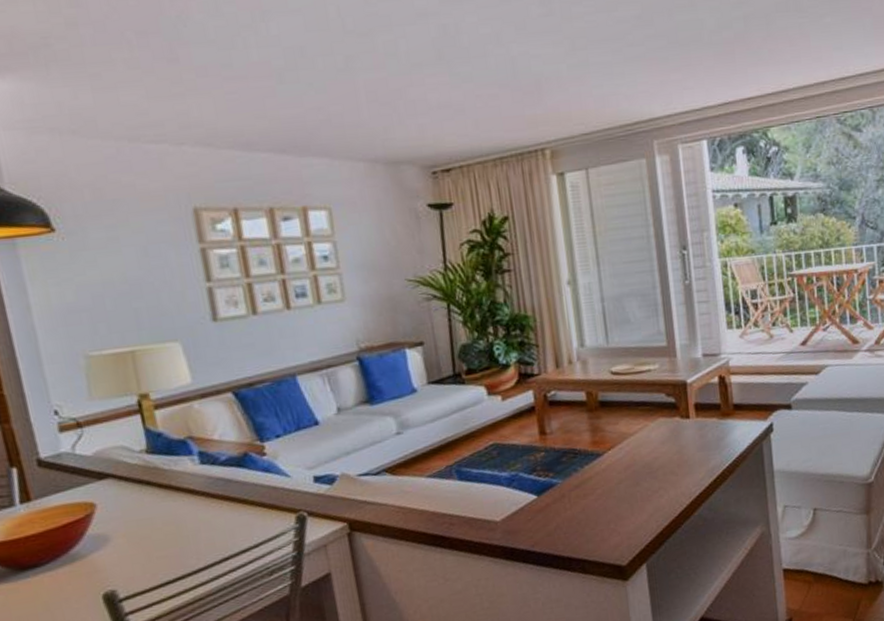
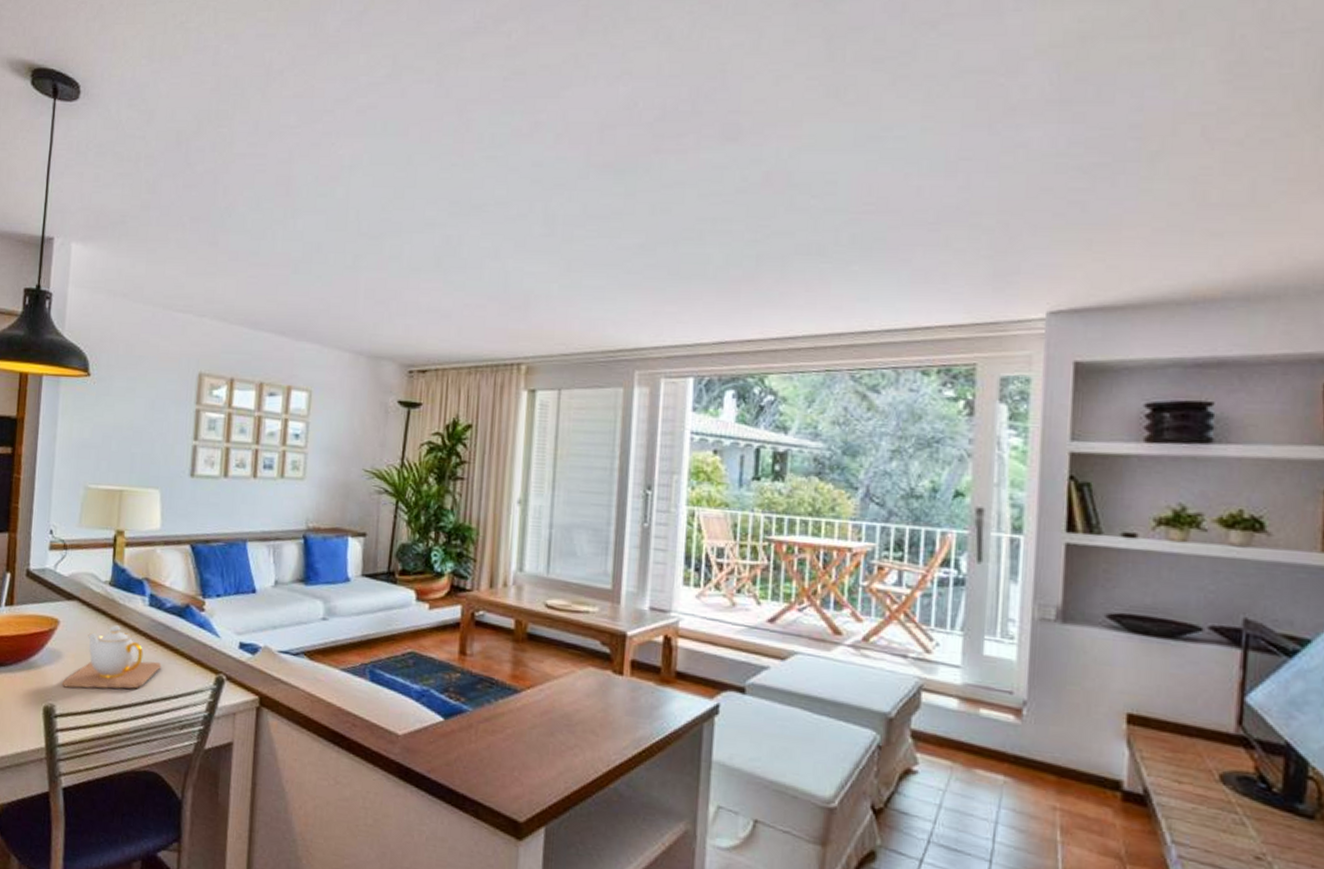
teapot: none [117,492,232,570] -> present [61,625,162,689]

